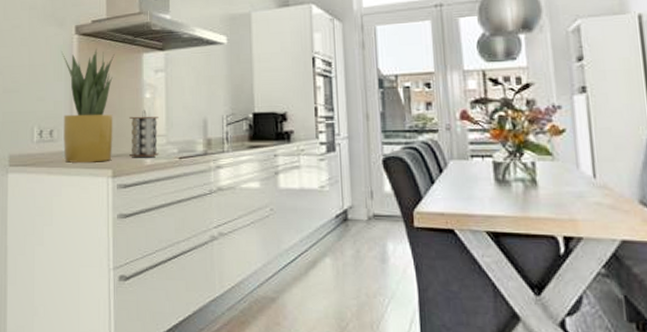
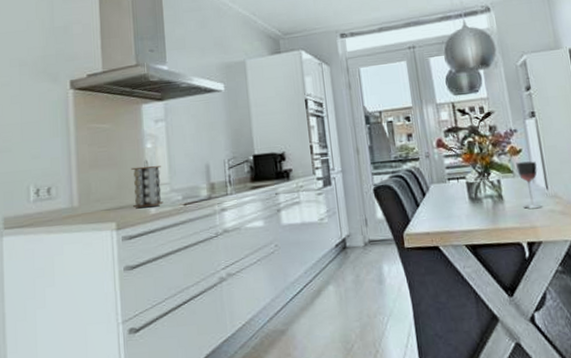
planter: present [62,48,115,163] -> none [56,102,116,220]
wineglass: none [557,144,586,199] -> present [516,161,542,209]

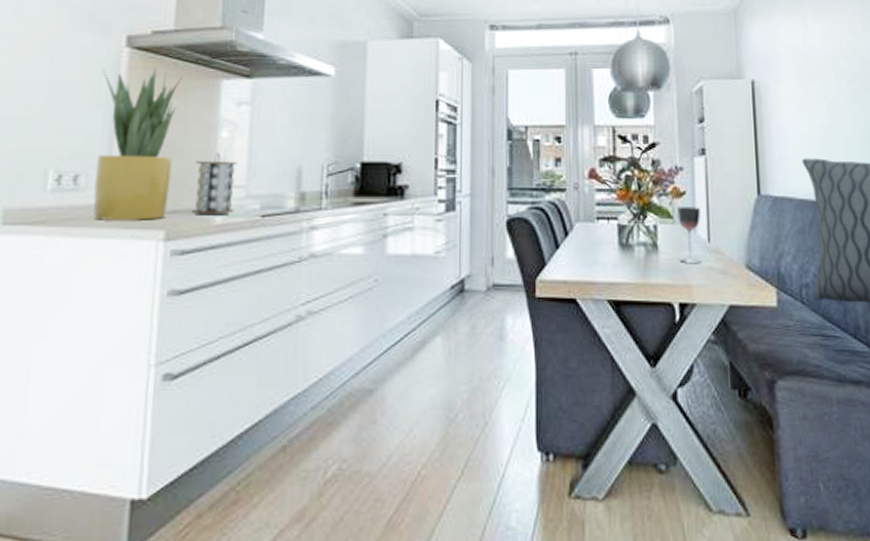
planter: none [56,102,116,220] -> present [93,68,182,220]

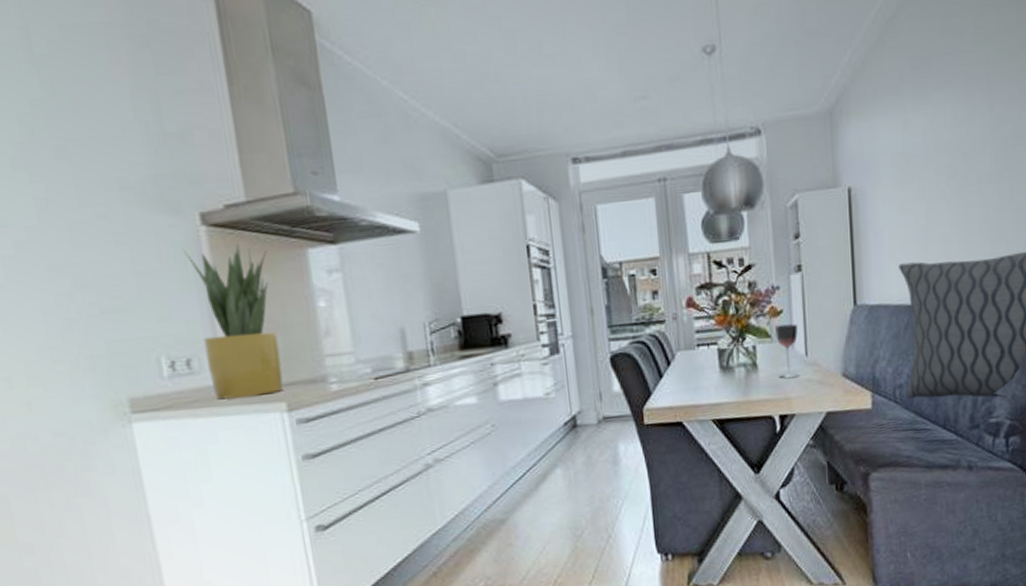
spice rack: present [192,152,237,215] -> none [300,322,348,385]

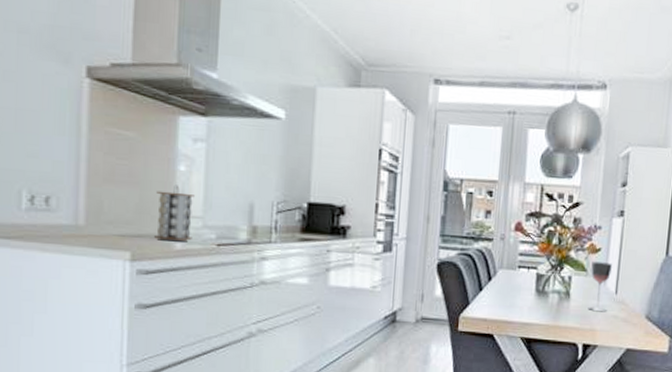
planter: present [184,244,284,400] -> none [64,97,141,242]
spice rack: none [300,322,348,385] -> present [154,185,195,242]

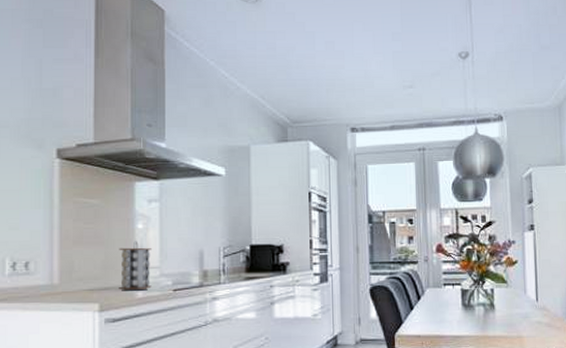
wineglass: present [588,261,612,312] -> none [510,273,530,319]

